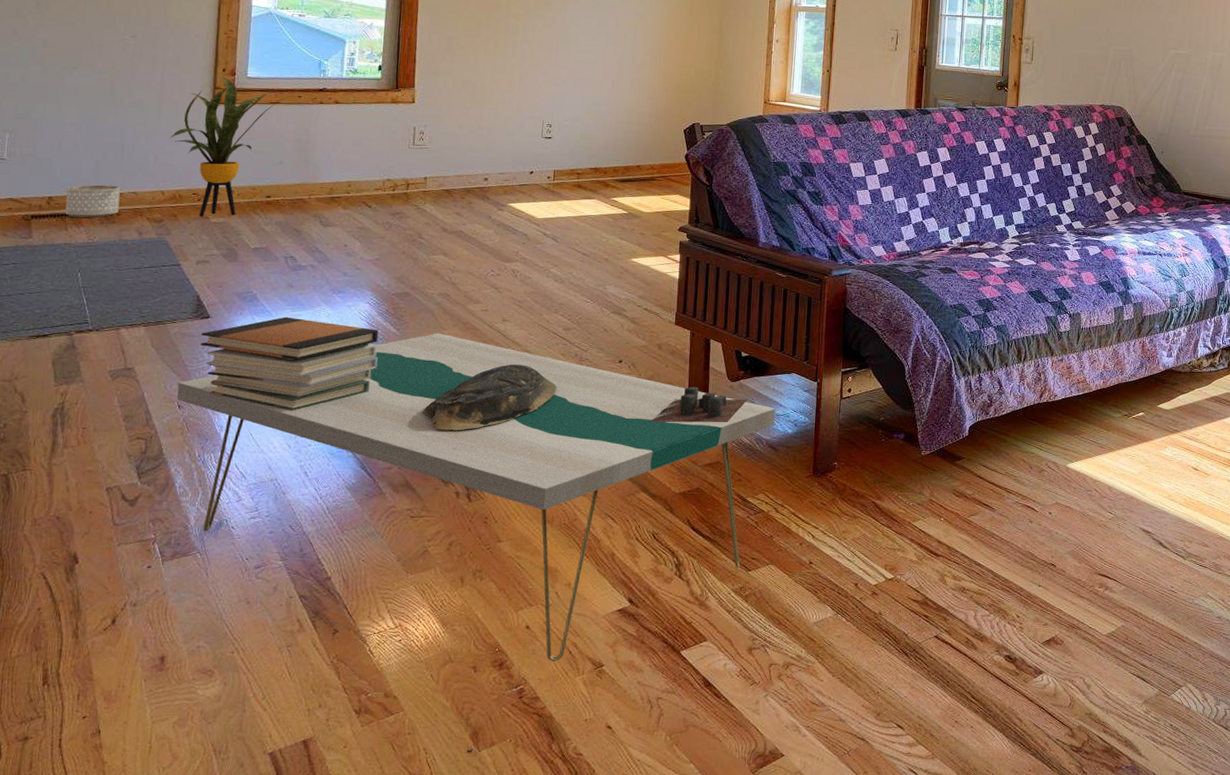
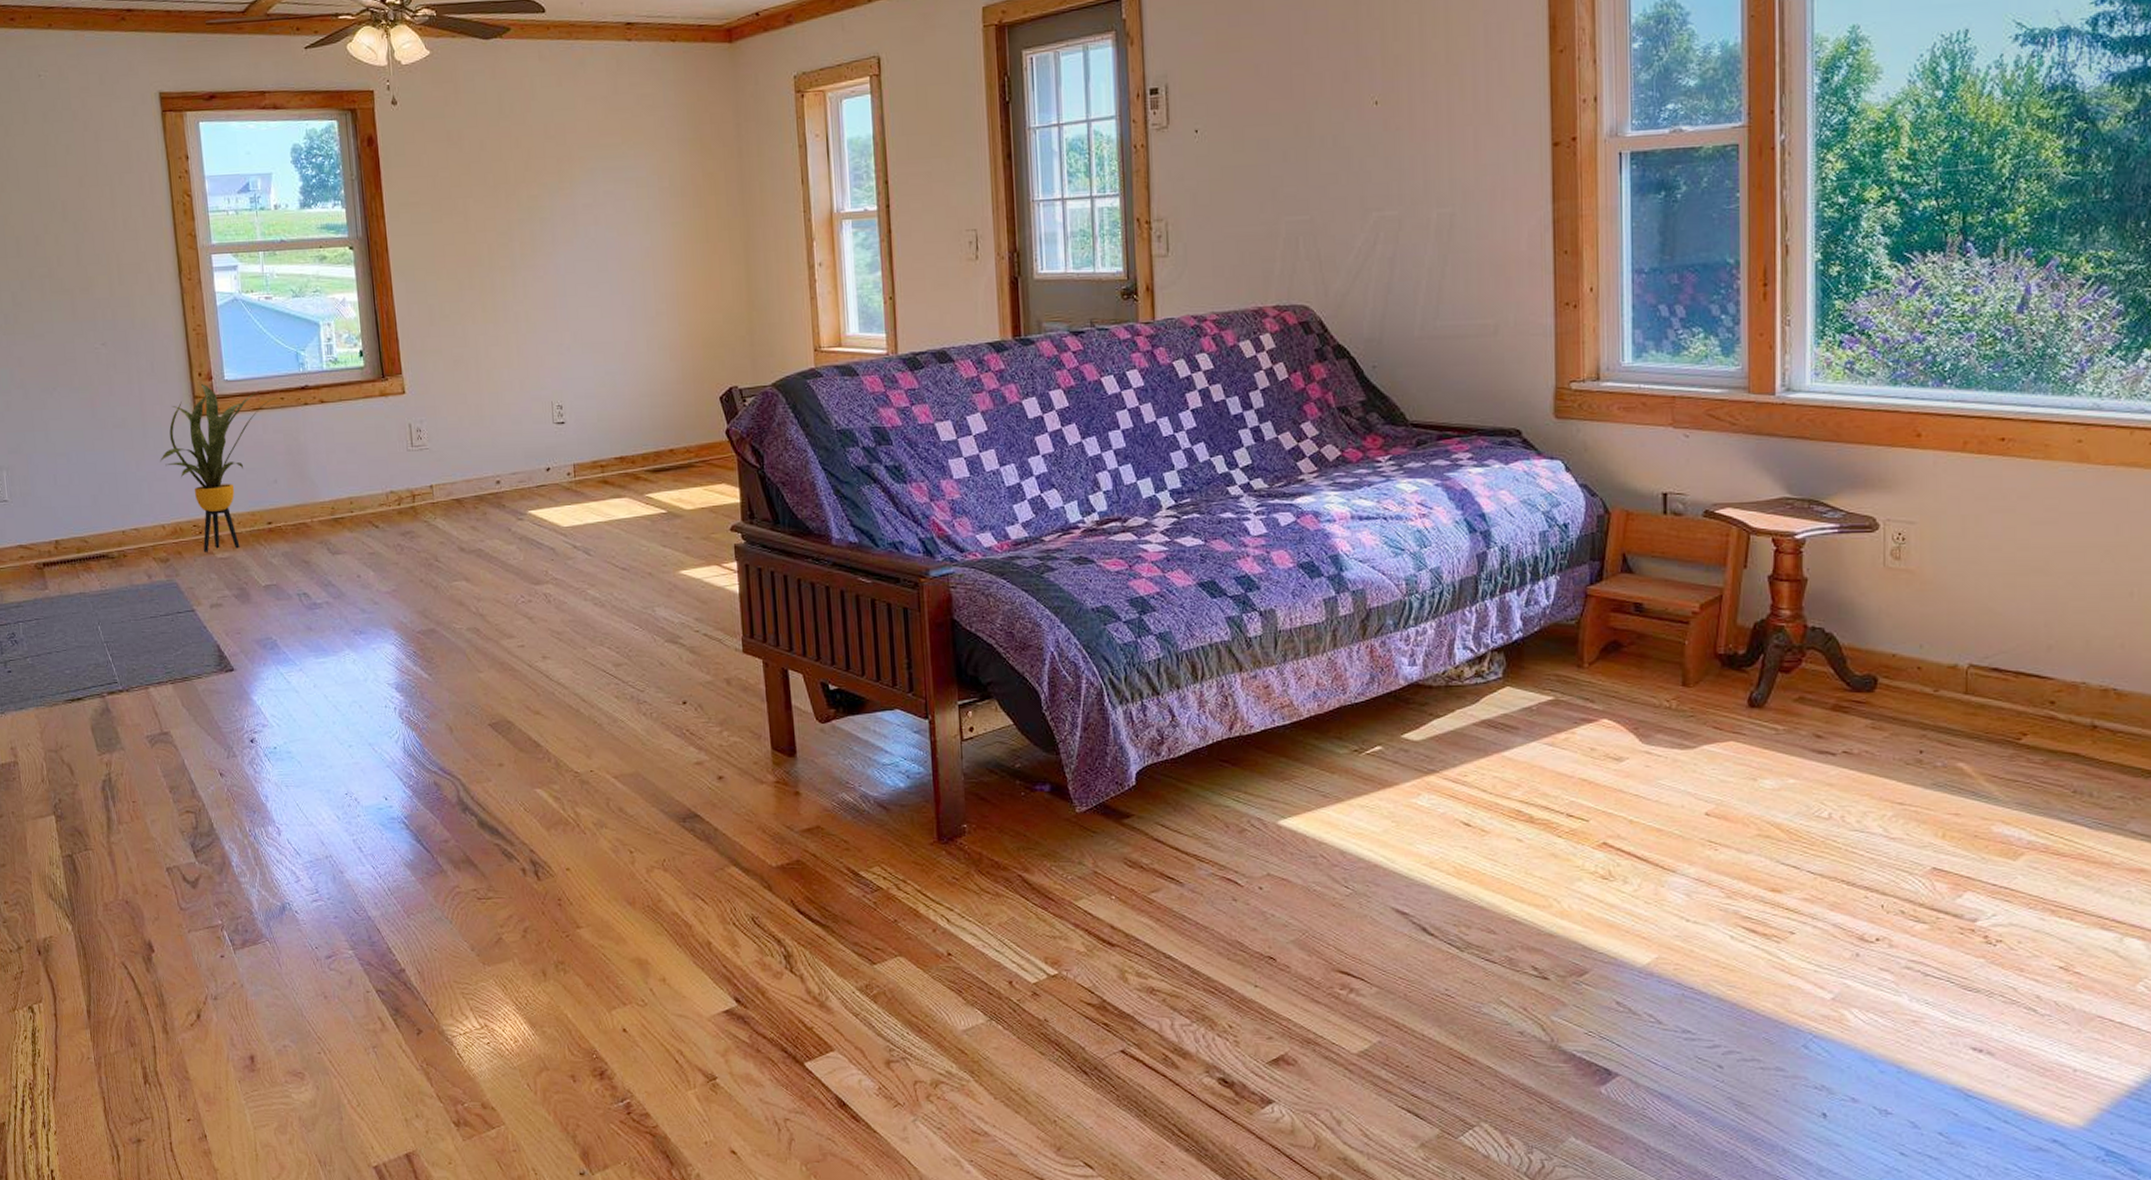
planter: present [65,185,121,219] -> none [71,522,124,563]
coffee table: present [176,333,776,662] -> none [215,677,882,1072]
book stack: present [200,316,379,411] -> none [228,665,415,776]
decorative bowl: present [421,364,557,431] -> none [470,711,616,795]
candle: present [650,386,747,423] -> none [730,731,844,779]

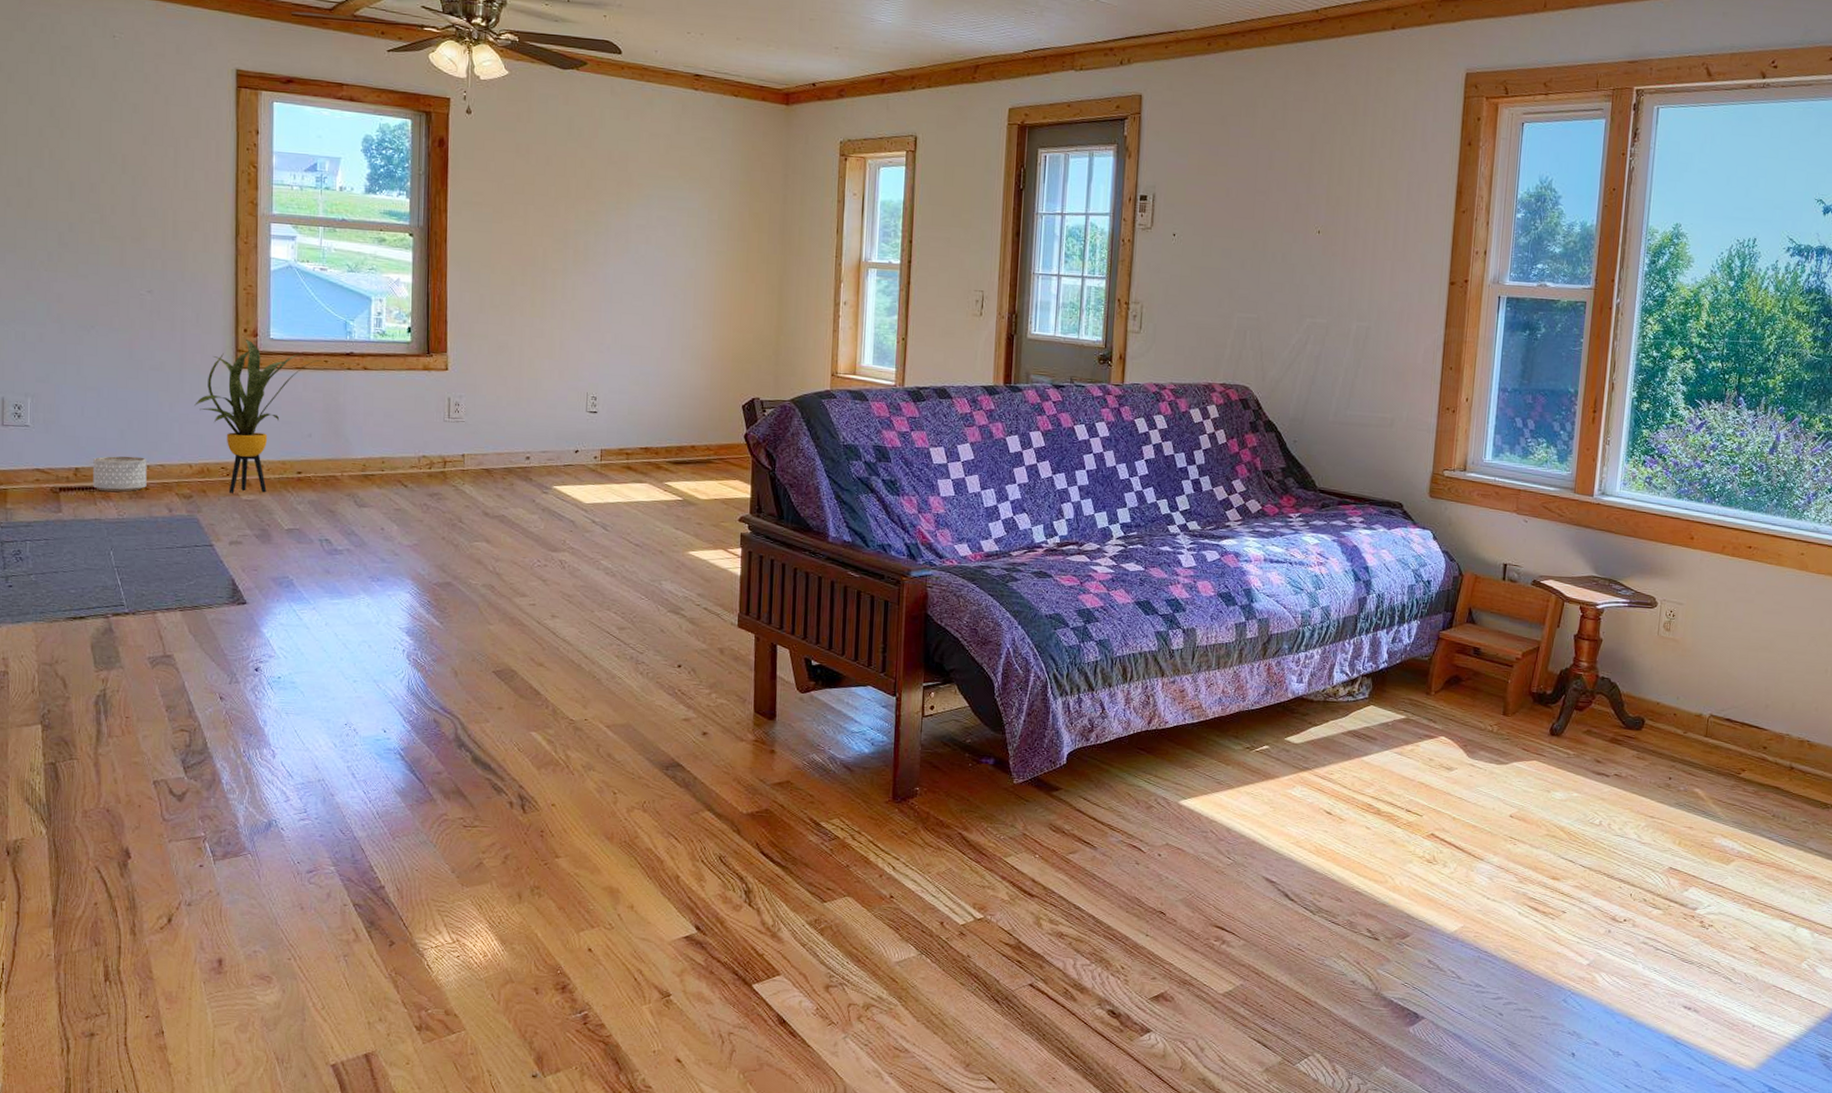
planter: none [71,522,124,563] -> present [93,456,147,492]

